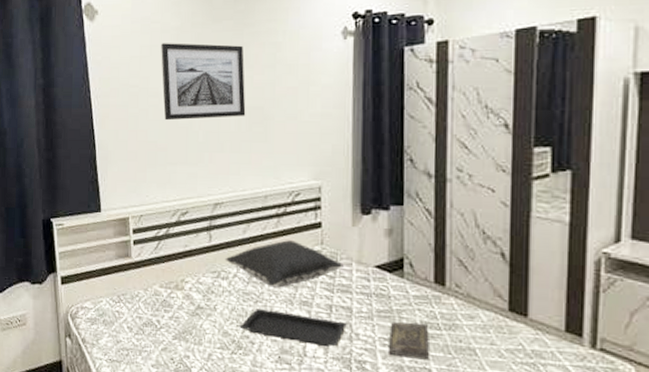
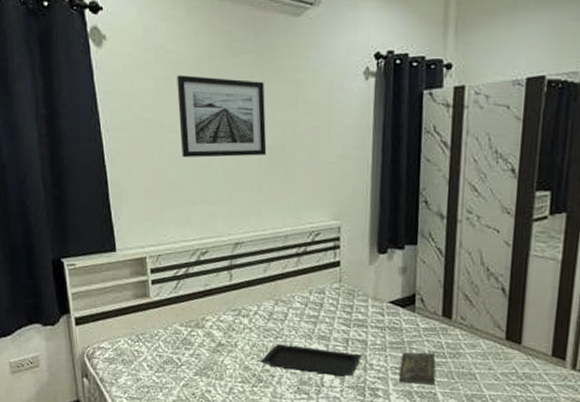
pillow: present [225,240,344,288] -> none [245,278,360,324]

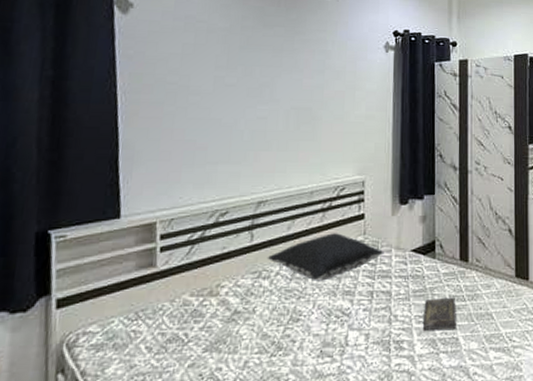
wall art: present [177,75,267,158] -> none [205,42,295,119]
pillow: none [245,278,360,324] -> present [267,233,384,281]
serving tray: present [261,344,362,377] -> none [281,304,386,333]

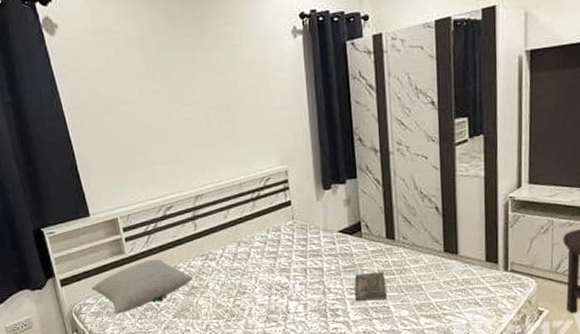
pillow: none [99,275,239,347] -> present [91,259,194,314]
pillow: present [267,233,384,281] -> none [211,219,313,261]

